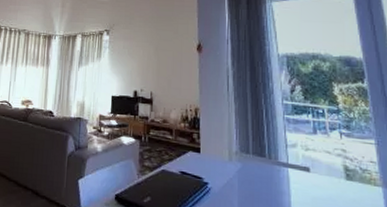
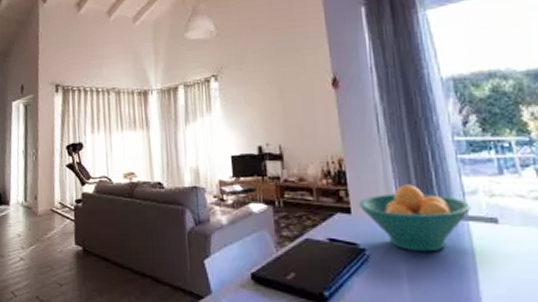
fruit bowl: none [206,134,291,190] -> present [357,184,472,252]

